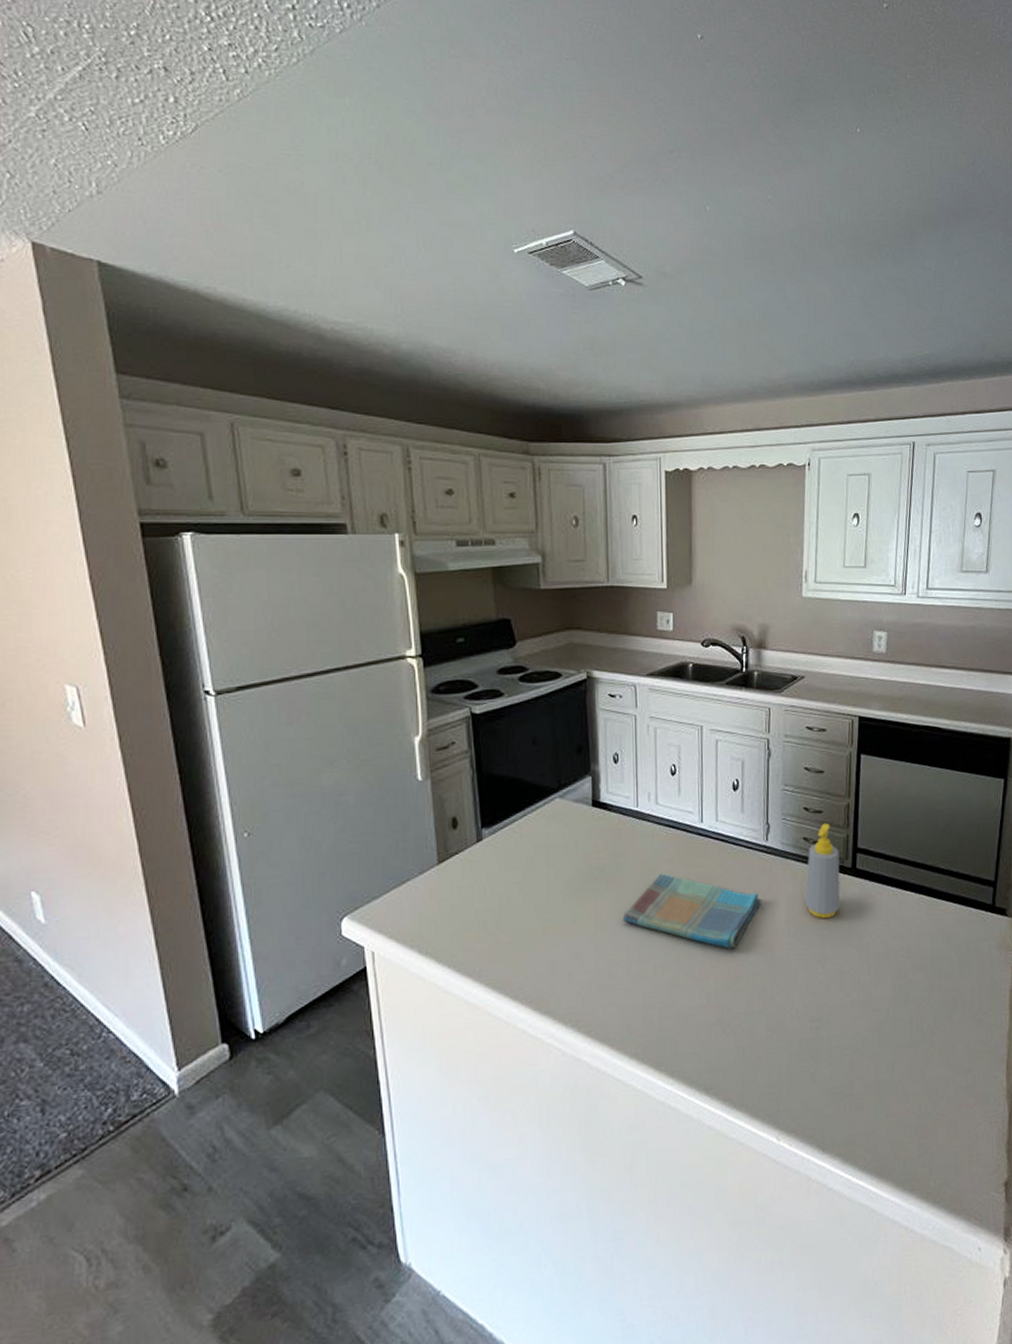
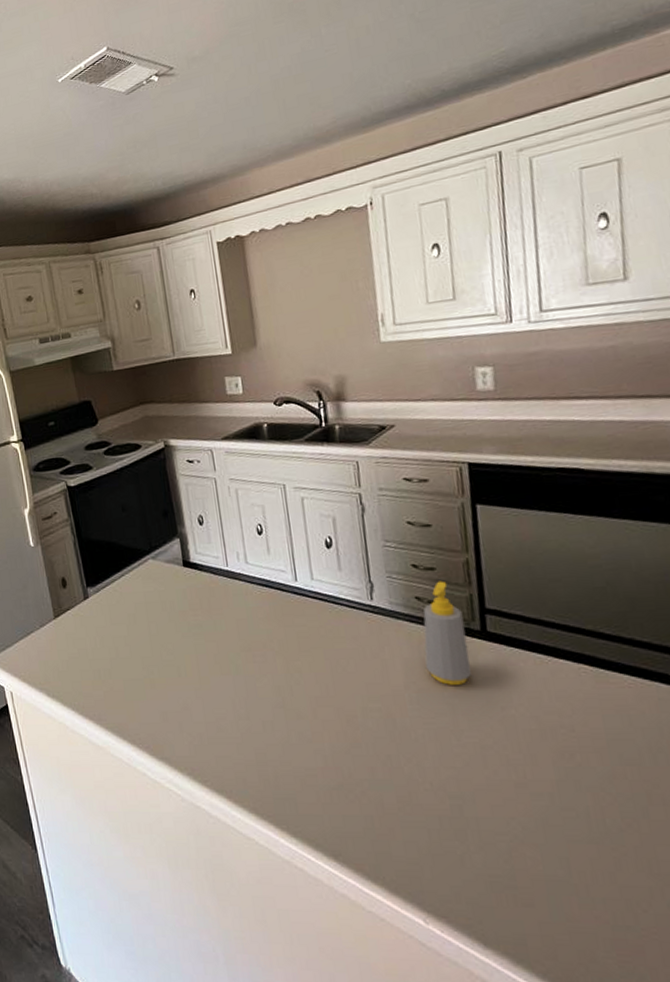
dish towel: present [622,873,761,949] -> none [225,631,374,712]

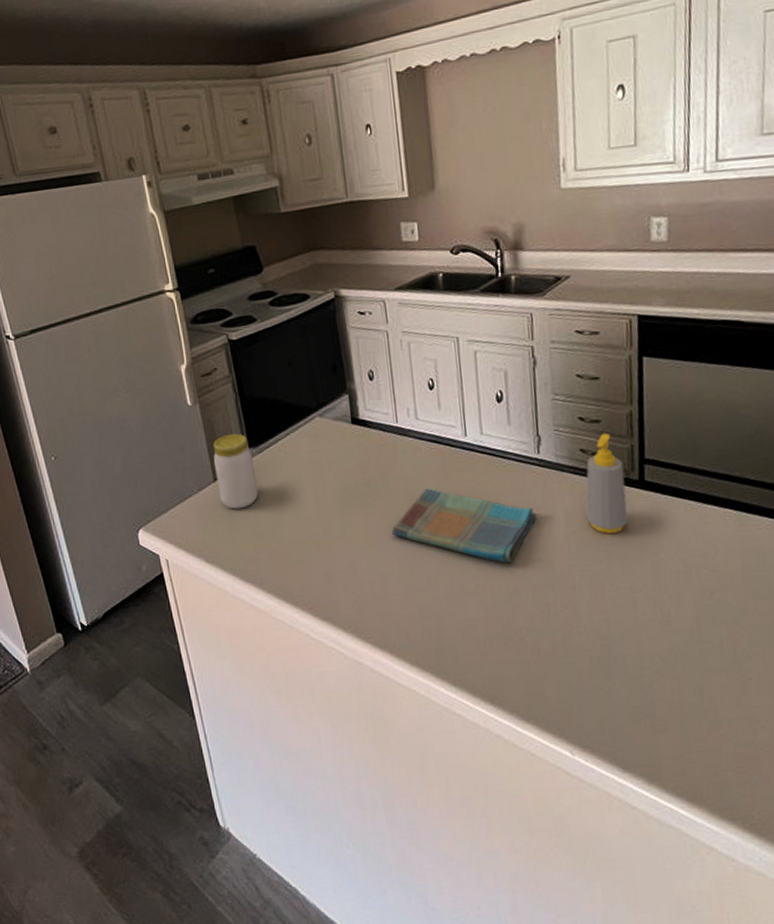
jar: none [53,573,96,646] -> present [212,433,258,510]
dish towel: none [225,631,374,712] -> present [391,488,537,564]

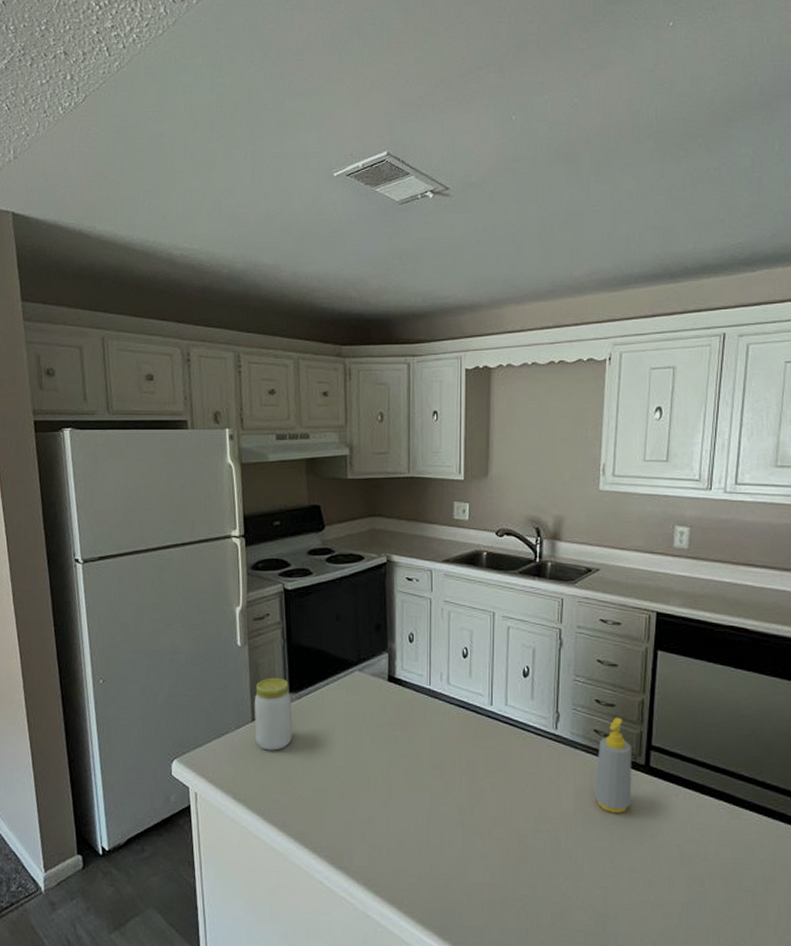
dish towel: present [391,488,537,564] -> none [412,751,549,832]

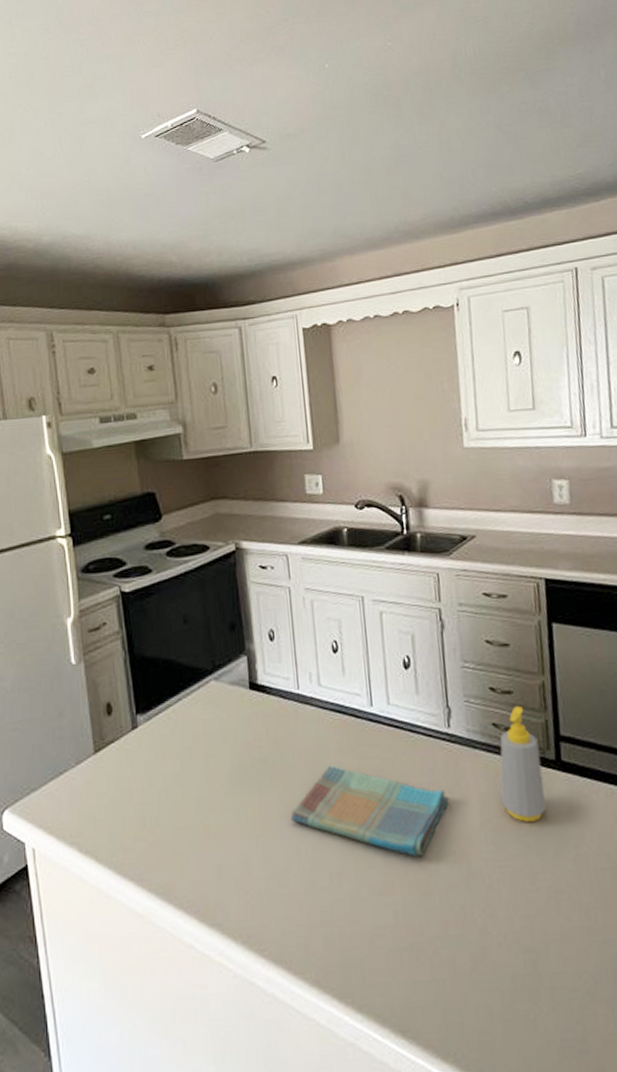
jar: present [254,677,293,751] -> none [95,697,143,788]
dish towel: none [412,751,549,832] -> present [290,765,449,857]

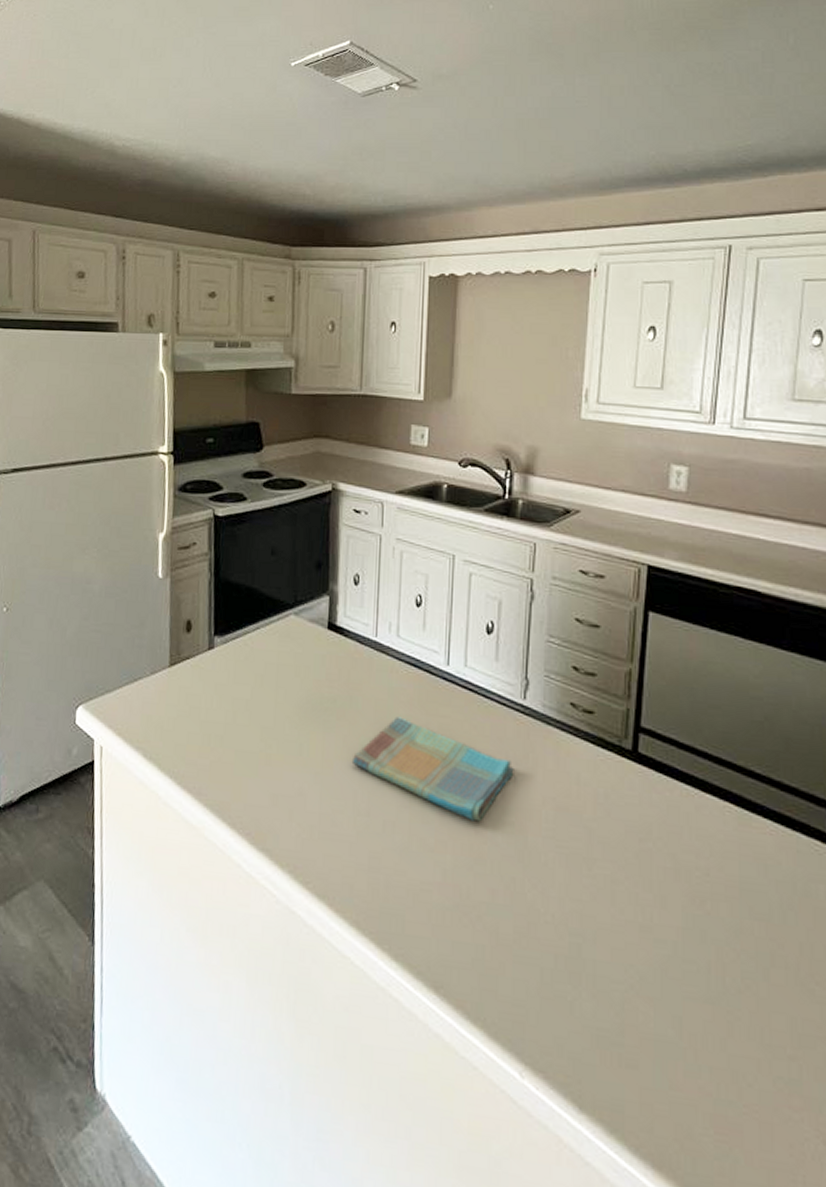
soap bottle: present [500,705,546,822] -> none [570,689,616,808]

